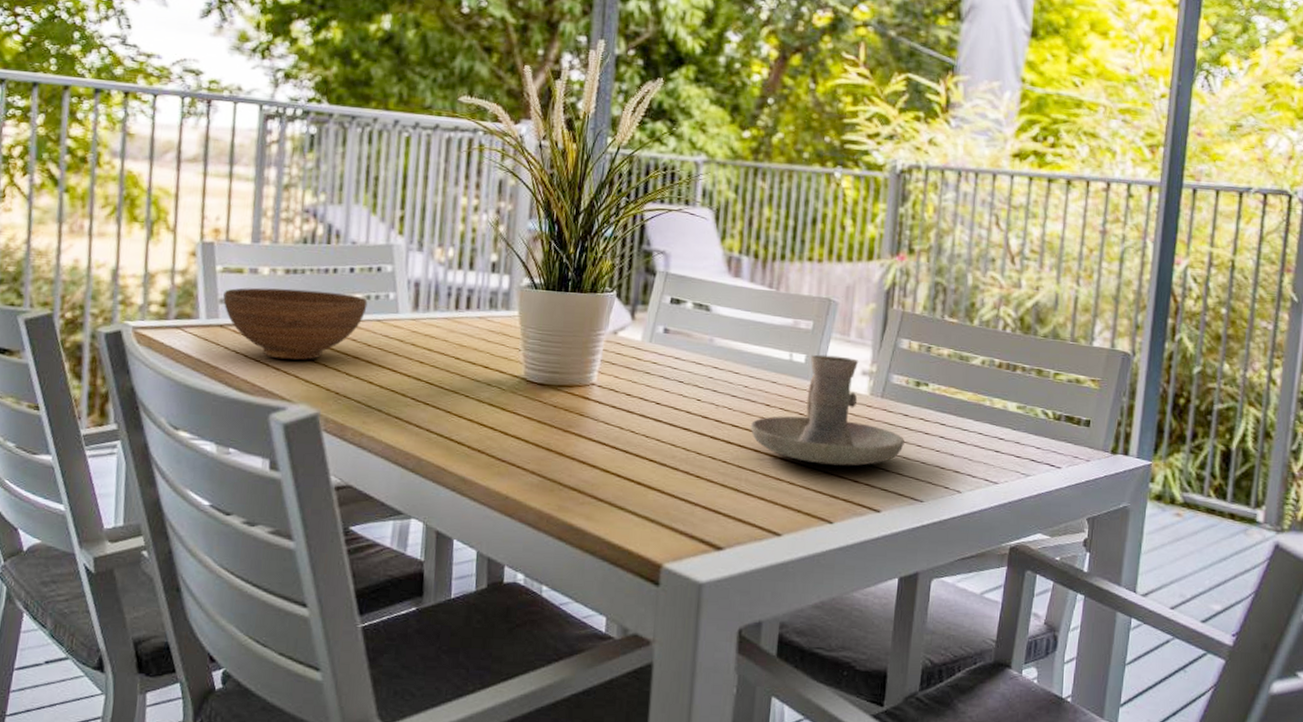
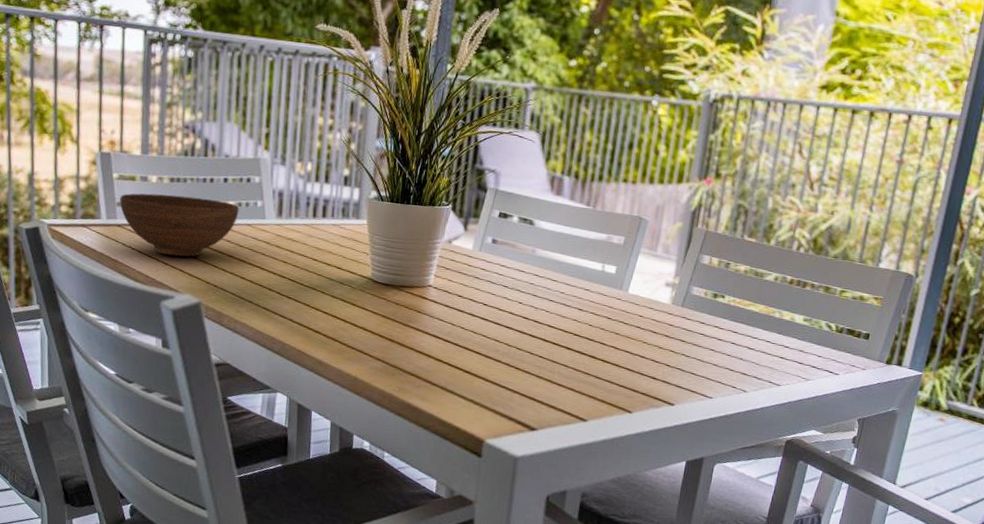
candle holder: present [750,354,905,466] -> none [564,266,700,365]

